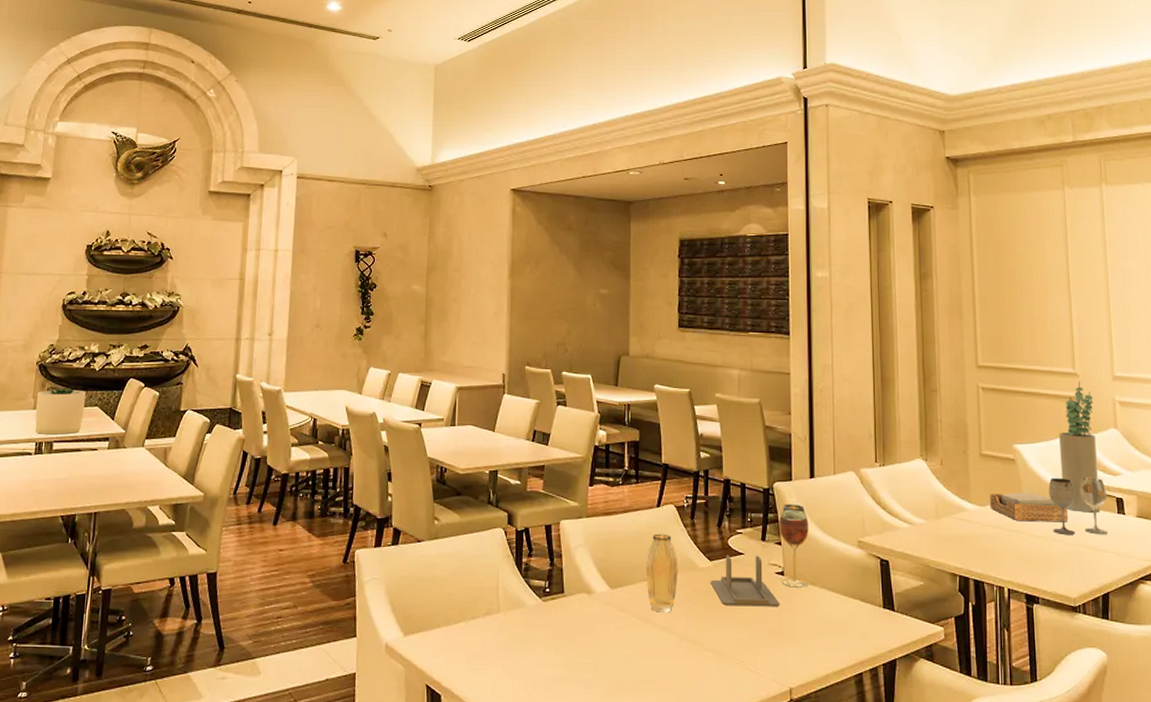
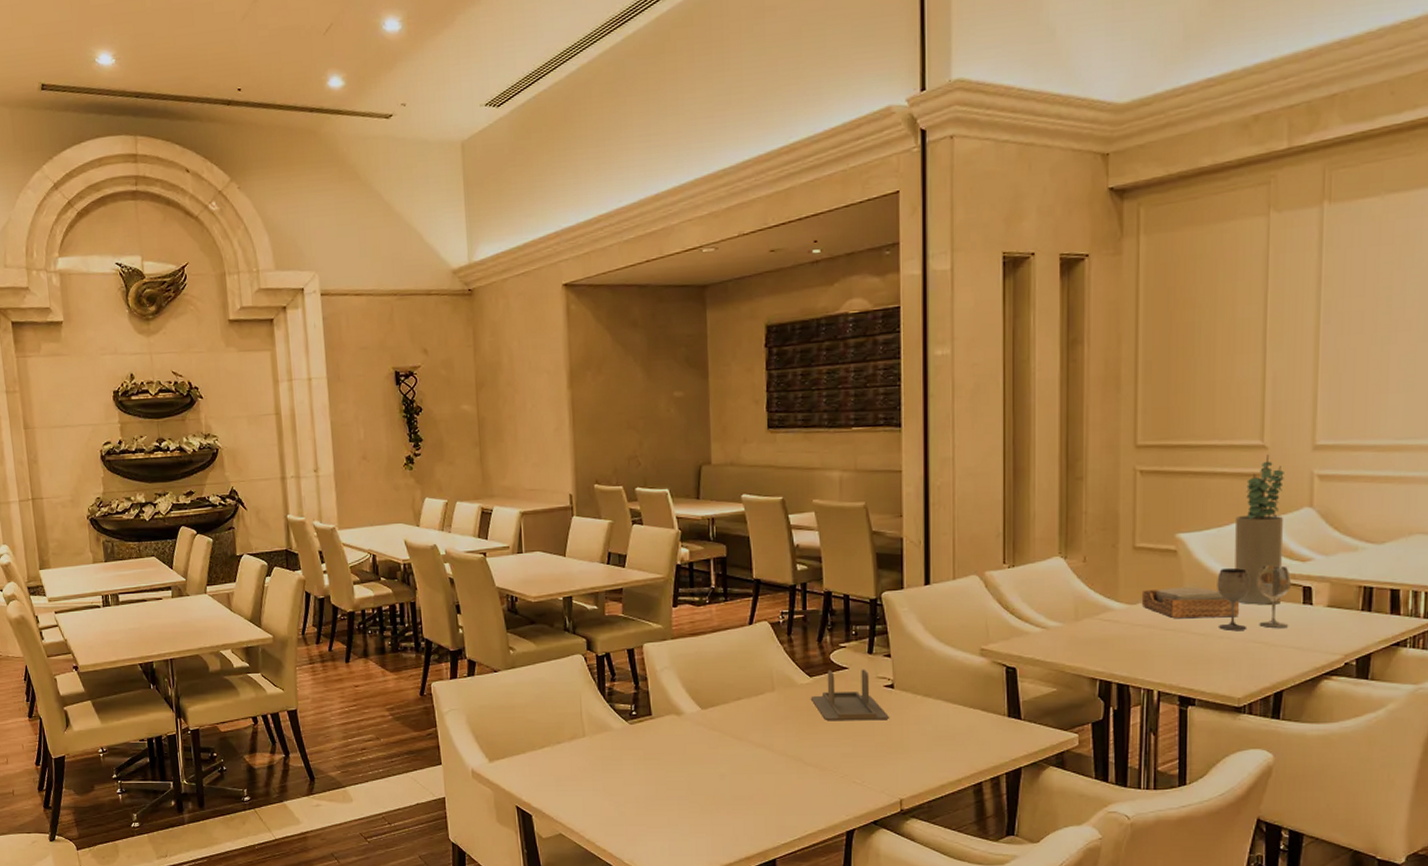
planter: present [35,387,86,435] -> none [94,539,143,587]
vase: present [646,533,678,613] -> none [739,651,775,731]
wineglass: present [778,504,809,588] -> none [888,613,923,700]

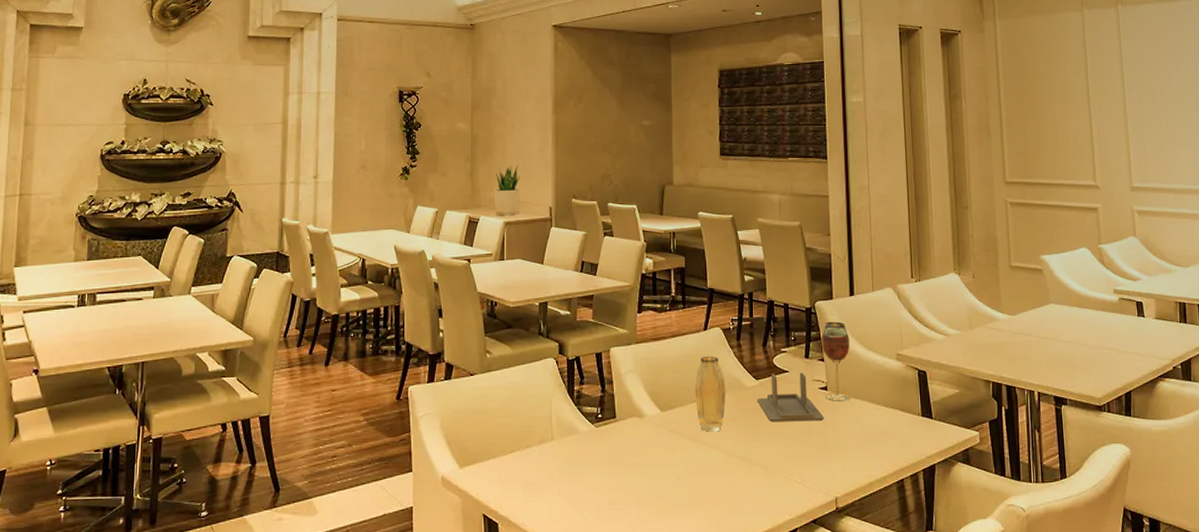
planter: none [507,449,537,506] -> present [494,165,520,216]
vase: none [739,651,775,731] -> present [694,356,726,432]
wineglass: none [888,613,923,700] -> present [821,321,850,401]
napkin holder: present [1141,587,1240,619] -> none [1018,301,1093,328]
wineglass: present [1217,565,1291,630] -> none [1073,284,1129,338]
vase: present [1235,455,1284,605] -> none [1082,193,1121,317]

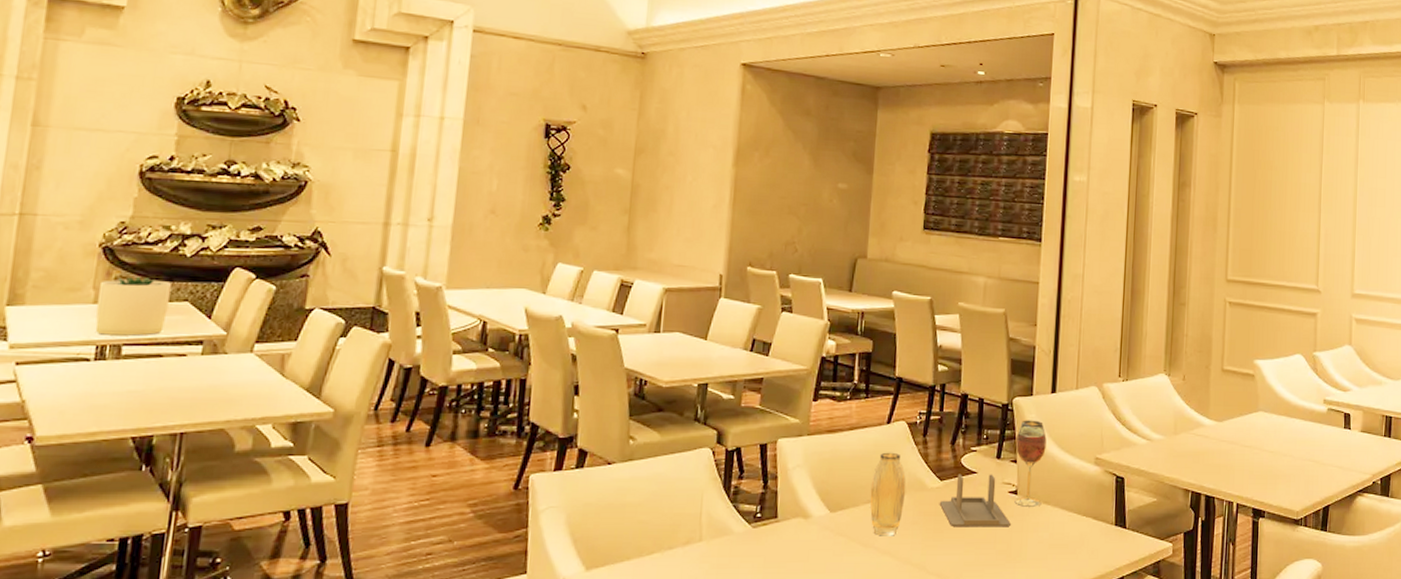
planter: none [76,238,128,286] -> present [95,276,171,336]
planter: present [494,165,520,216] -> none [653,222,688,282]

